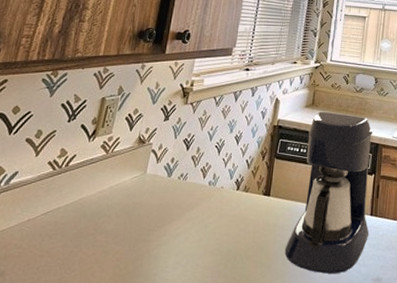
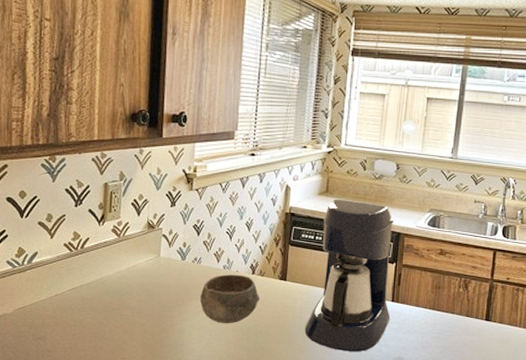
bowl: none [181,191,243,247] -> present [200,274,260,323]

